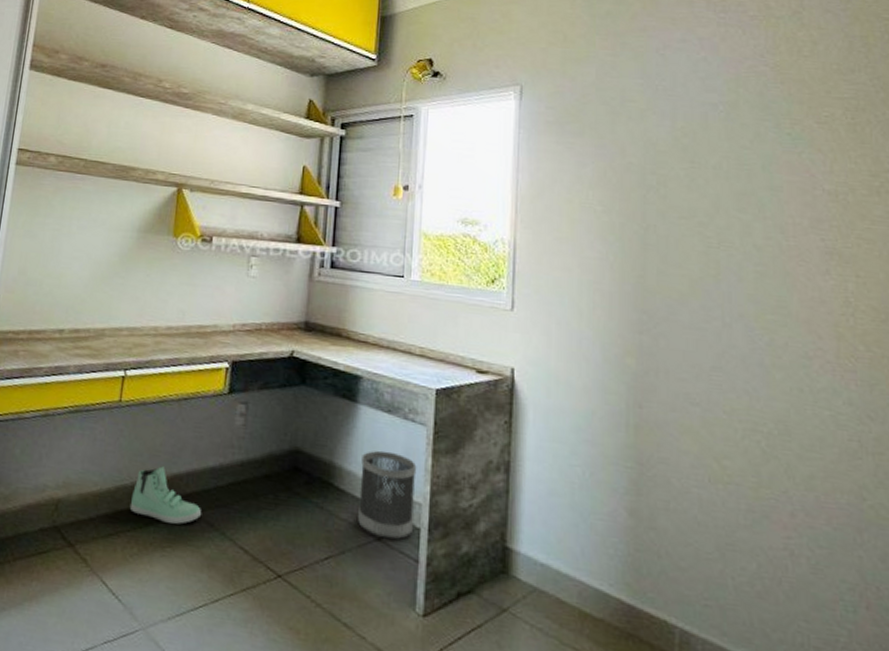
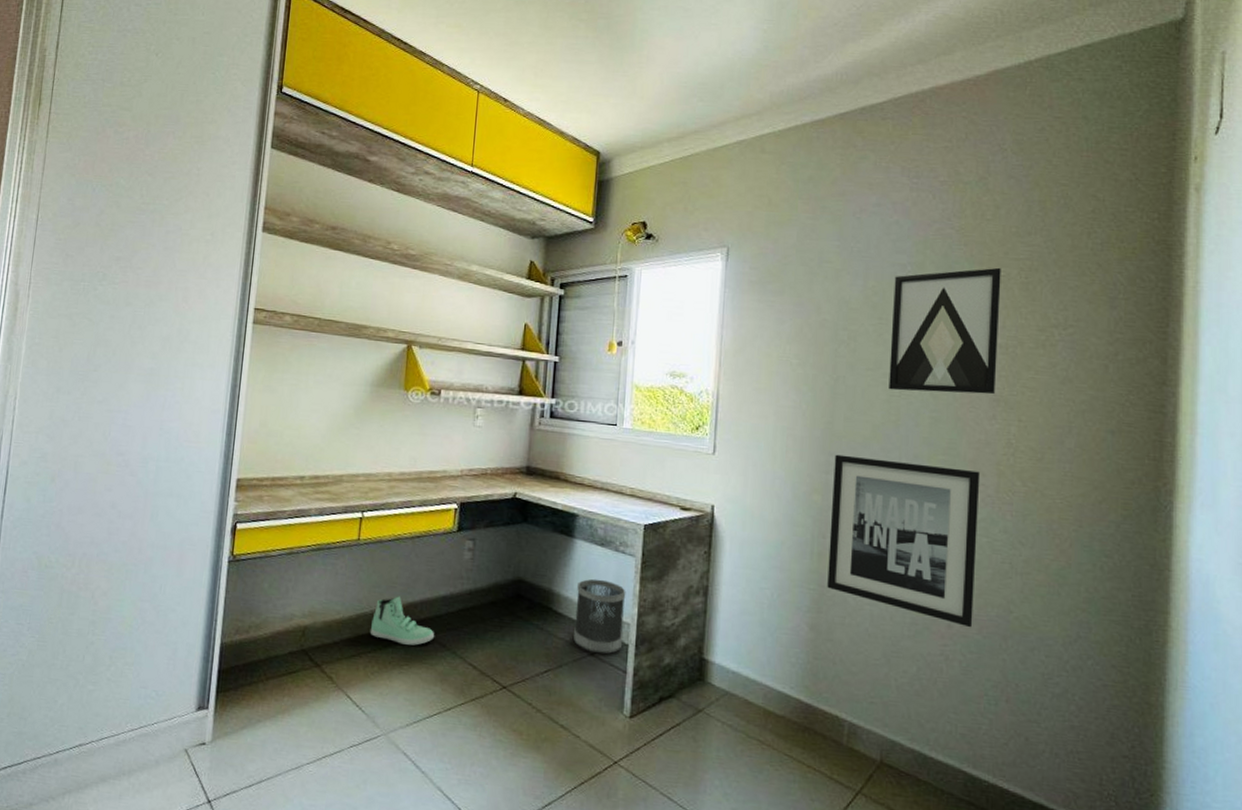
wall art: none [647,312,820,518] -> present [827,454,981,628]
wall art: none [705,107,828,247] -> present [889,267,1001,395]

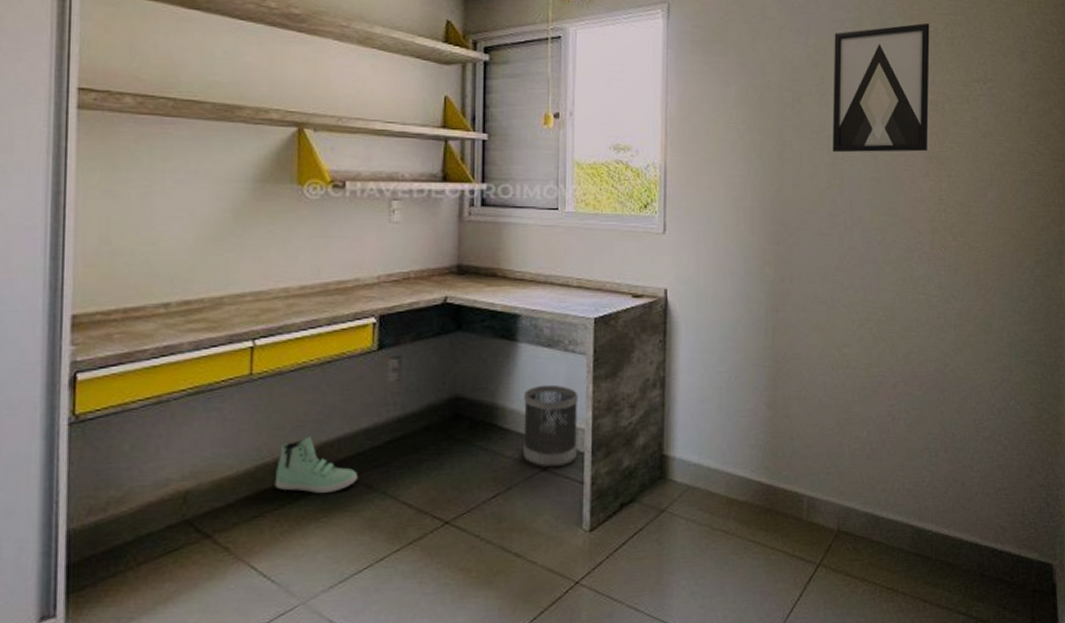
wall art: present [827,454,981,628] -> none [782,223,917,385]

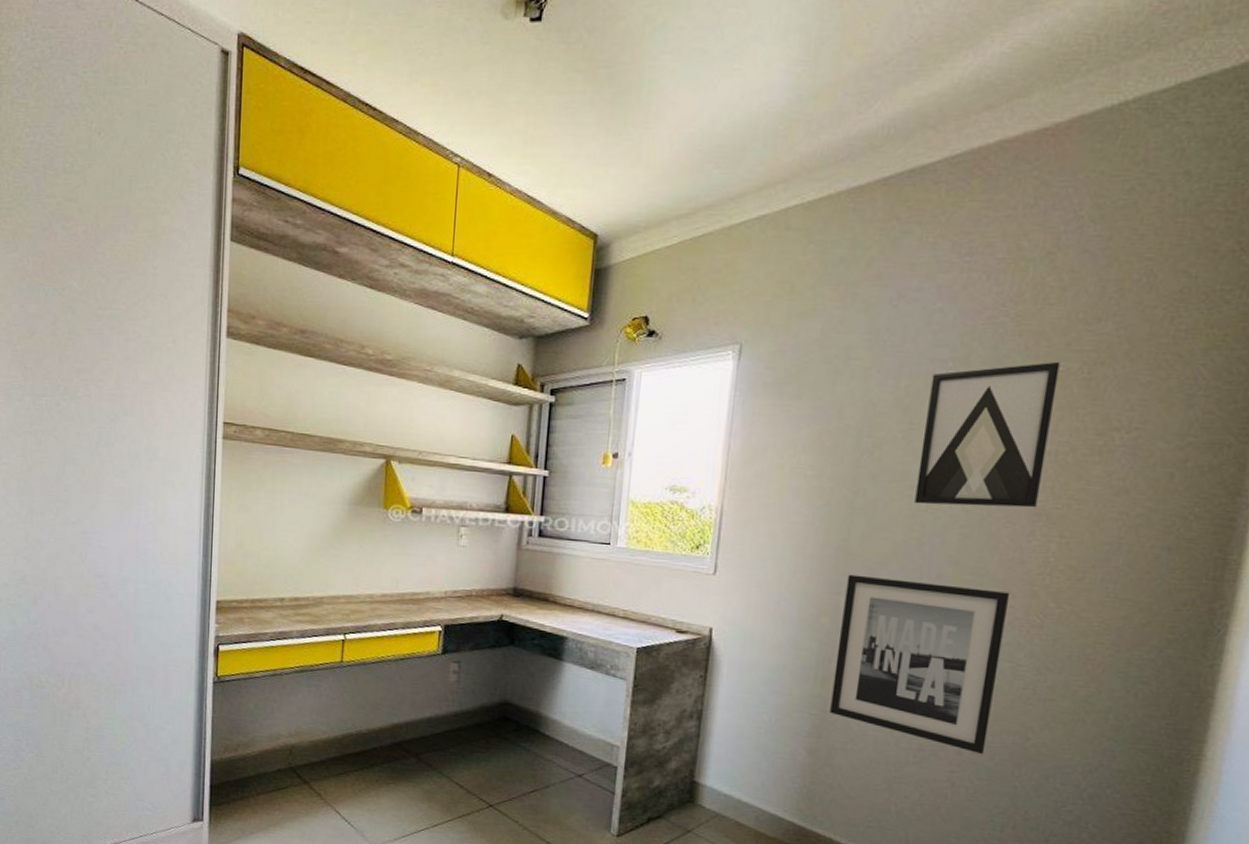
sneaker: present [274,436,359,493] -> none [356,717,421,765]
wastebasket: present [523,384,579,468] -> none [561,701,616,776]
wall art: none [782,223,917,385] -> present [829,574,1011,755]

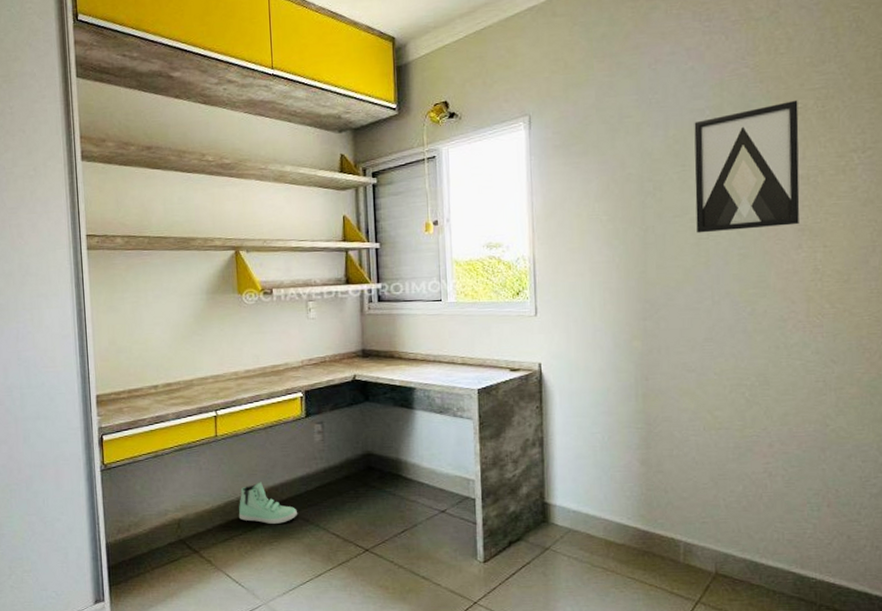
sneaker: none [356,717,421,765] -> present [238,482,298,524]
wall art: present [829,574,1011,755] -> none [650,299,792,445]

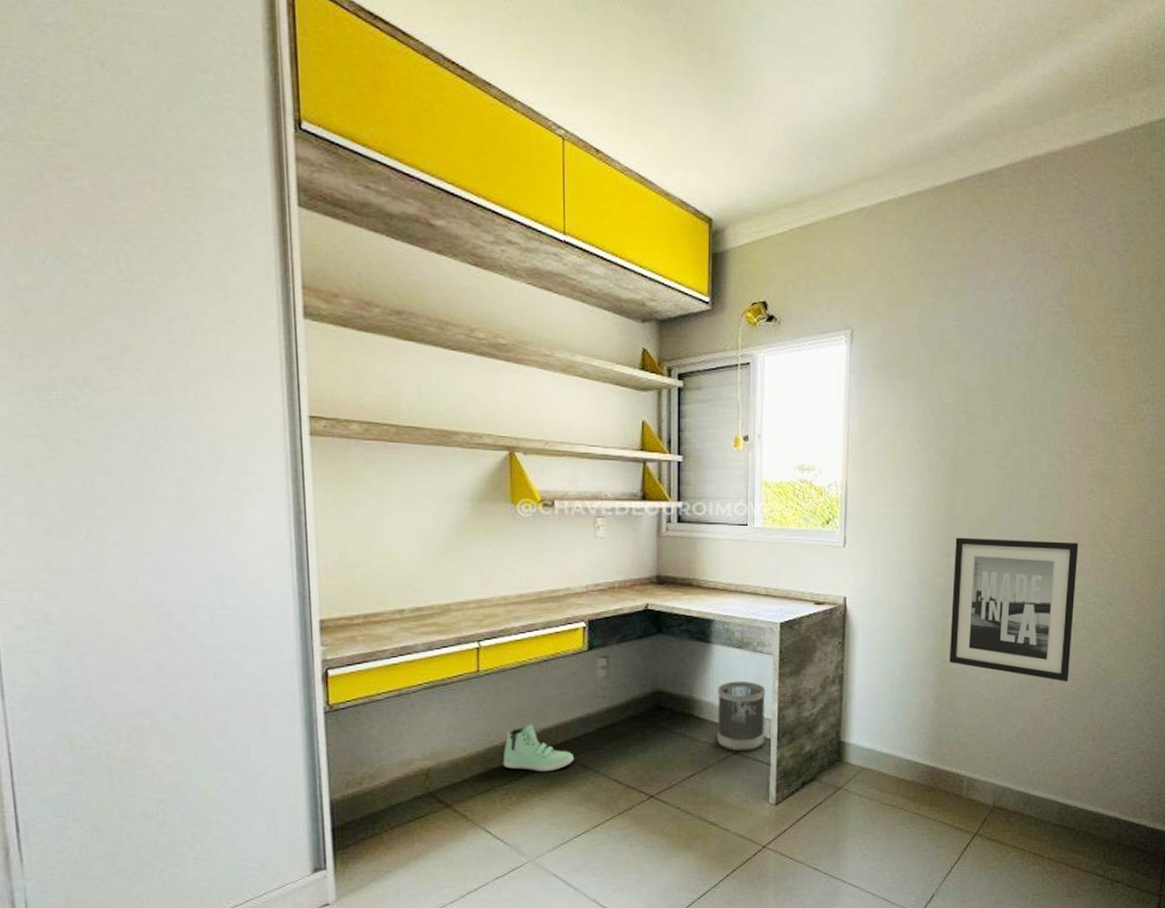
wastebasket: none [422,444,470,510] -> present [717,680,766,752]
wall art: none [650,299,792,445] -> present [949,537,1079,682]
wall art: present [694,100,800,233] -> none [1003,345,1103,472]

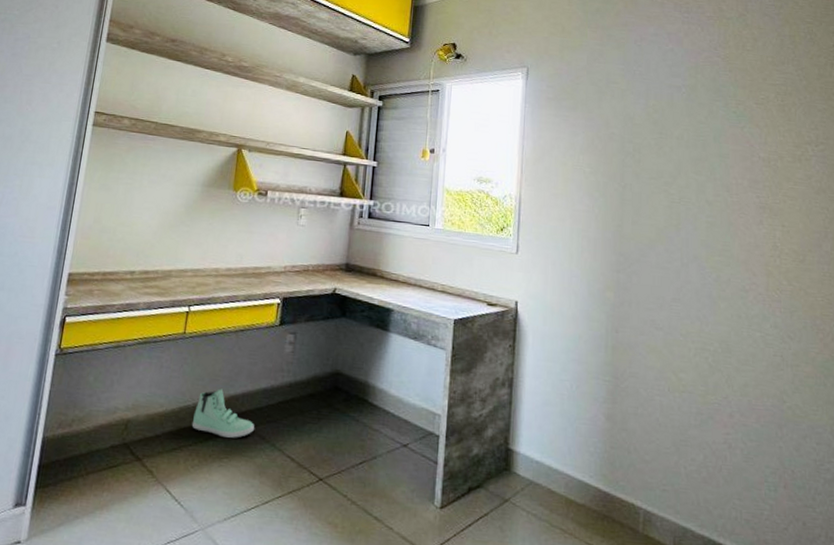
wastebasket: present [717,680,766,752] -> none [388,371,437,446]
wall art: present [949,537,1079,682] -> none [621,255,752,417]

